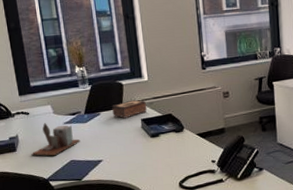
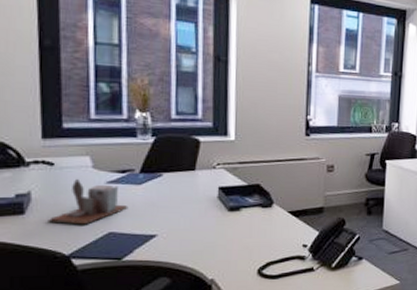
tissue box: present [112,99,147,119] -> none [180,162,228,184]

